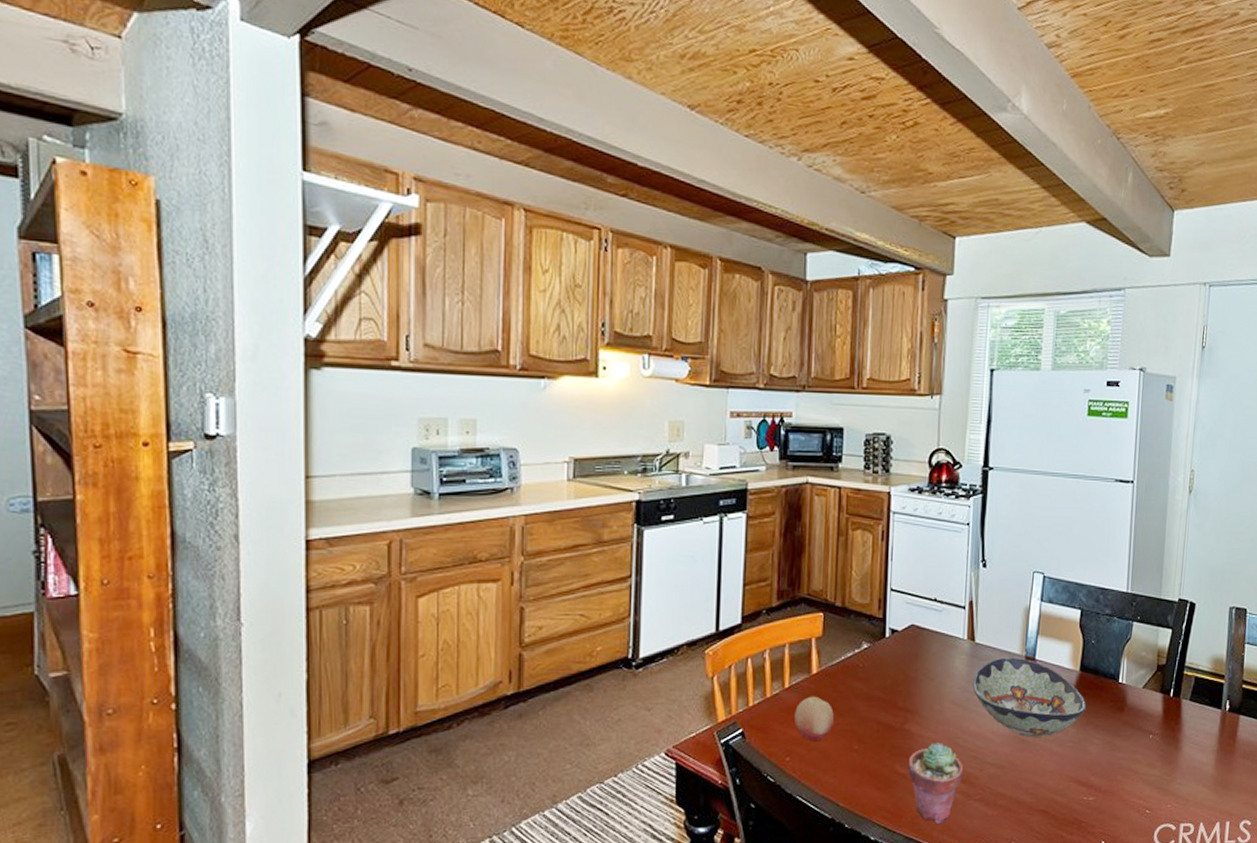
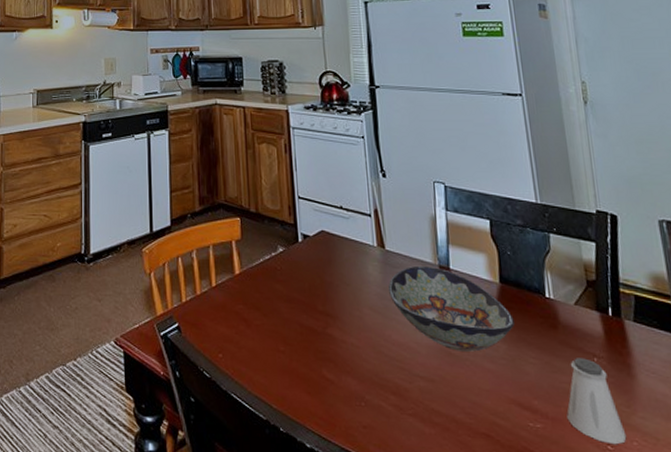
fruit: present [794,696,834,741] -> none [223,295,259,339]
potted succulent: present [908,743,964,824] -> none [335,349,393,438]
saltshaker: none [1117,736,1164,809] -> present [566,358,627,445]

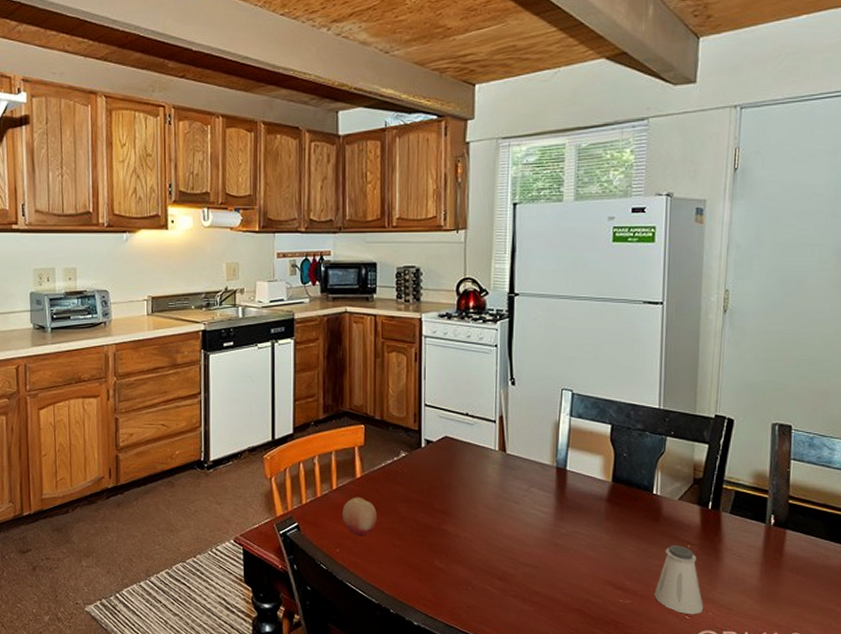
fruit: none [223,295,259,339] -> present [342,497,377,535]
decorative bowl: present [388,265,515,352] -> none [505,467,620,542]

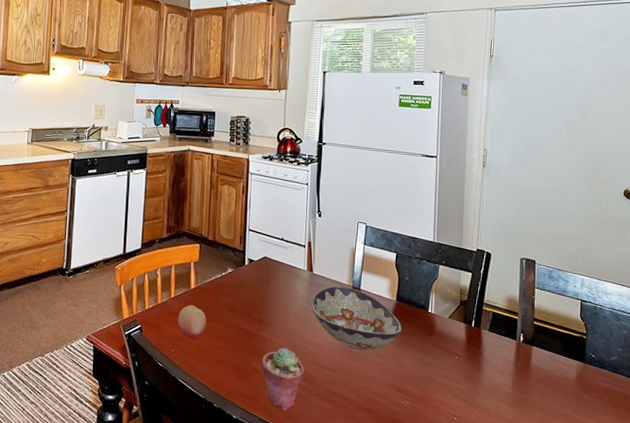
potted succulent: none [446,542,499,615] -> present [261,347,305,411]
decorative bowl: none [505,467,620,542] -> present [311,286,402,351]
saltshaker: present [654,545,704,615] -> none [429,356,469,417]

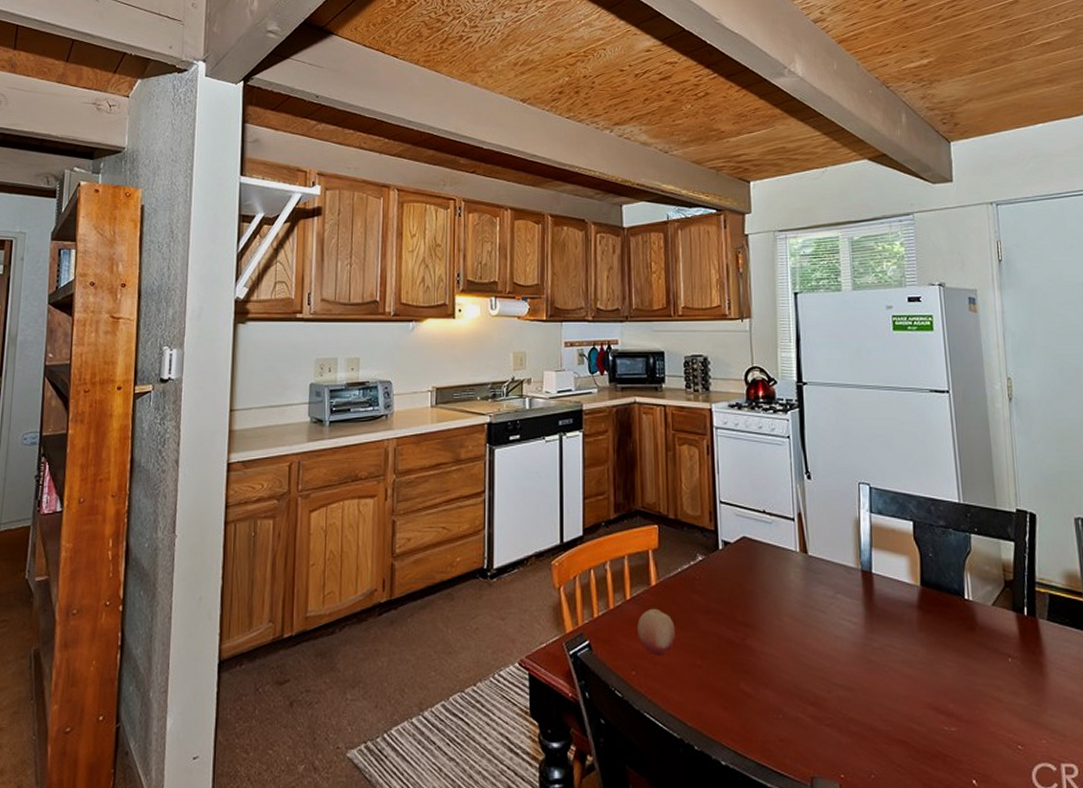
potted succulent: present [261,347,305,411] -> none [753,660,811,751]
decorative bowl: present [311,286,402,351] -> none [810,570,934,657]

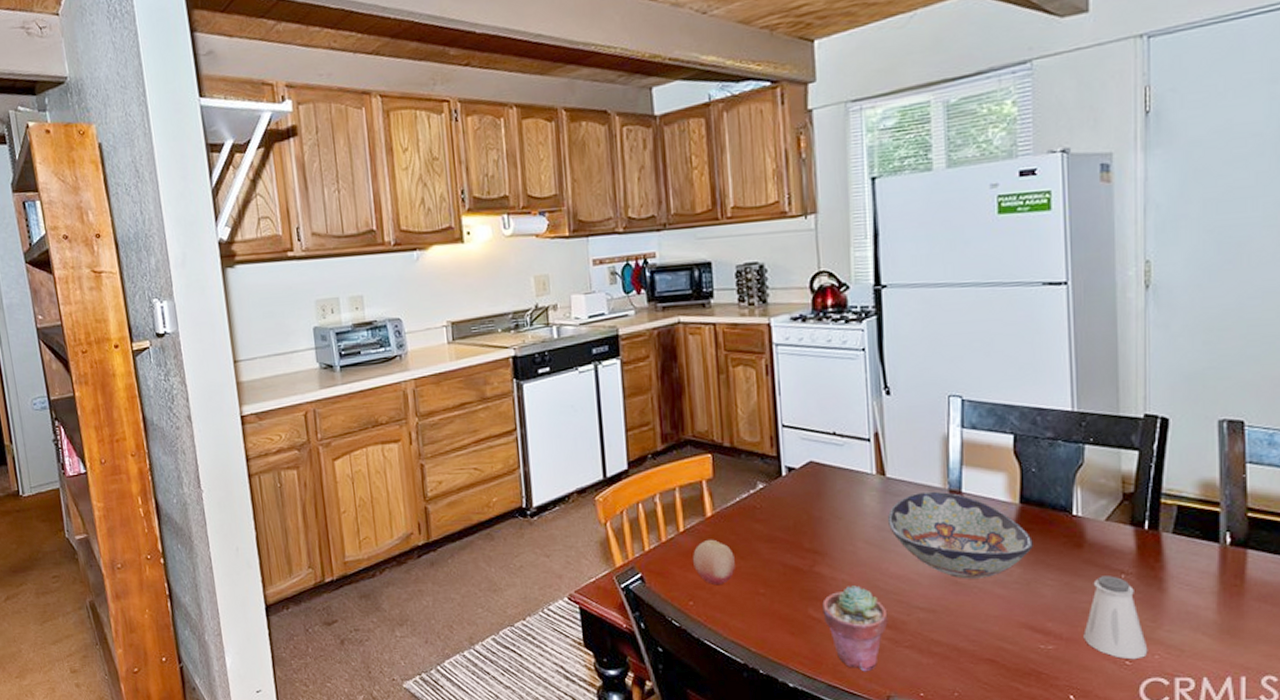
potted succulent: none [753,660,811,751] -> present [822,585,888,672]
decorative bowl: none [810,570,934,657] -> present [888,491,1033,579]
saltshaker: none [980,659,1036,744] -> present [1083,576,1148,660]

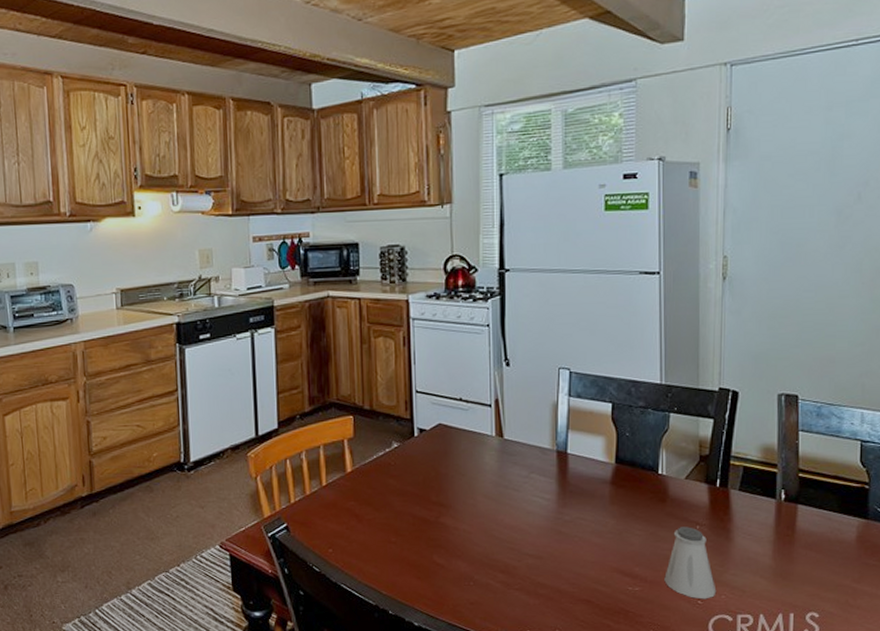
fruit: present [693,539,735,585] -> none [334,492,371,534]
potted succulent: present [822,585,888,672] -> none [446,535,502,612]
decorative bowl: present [888,491,1033,579] -> none [505,451,625,529]

